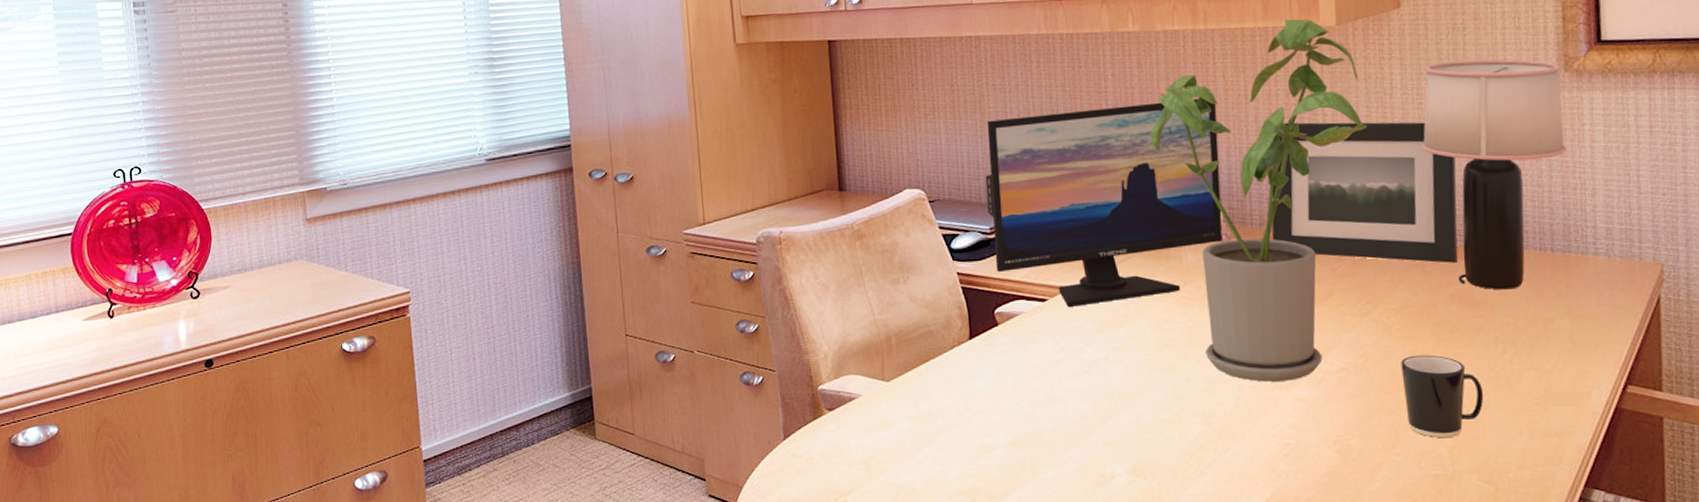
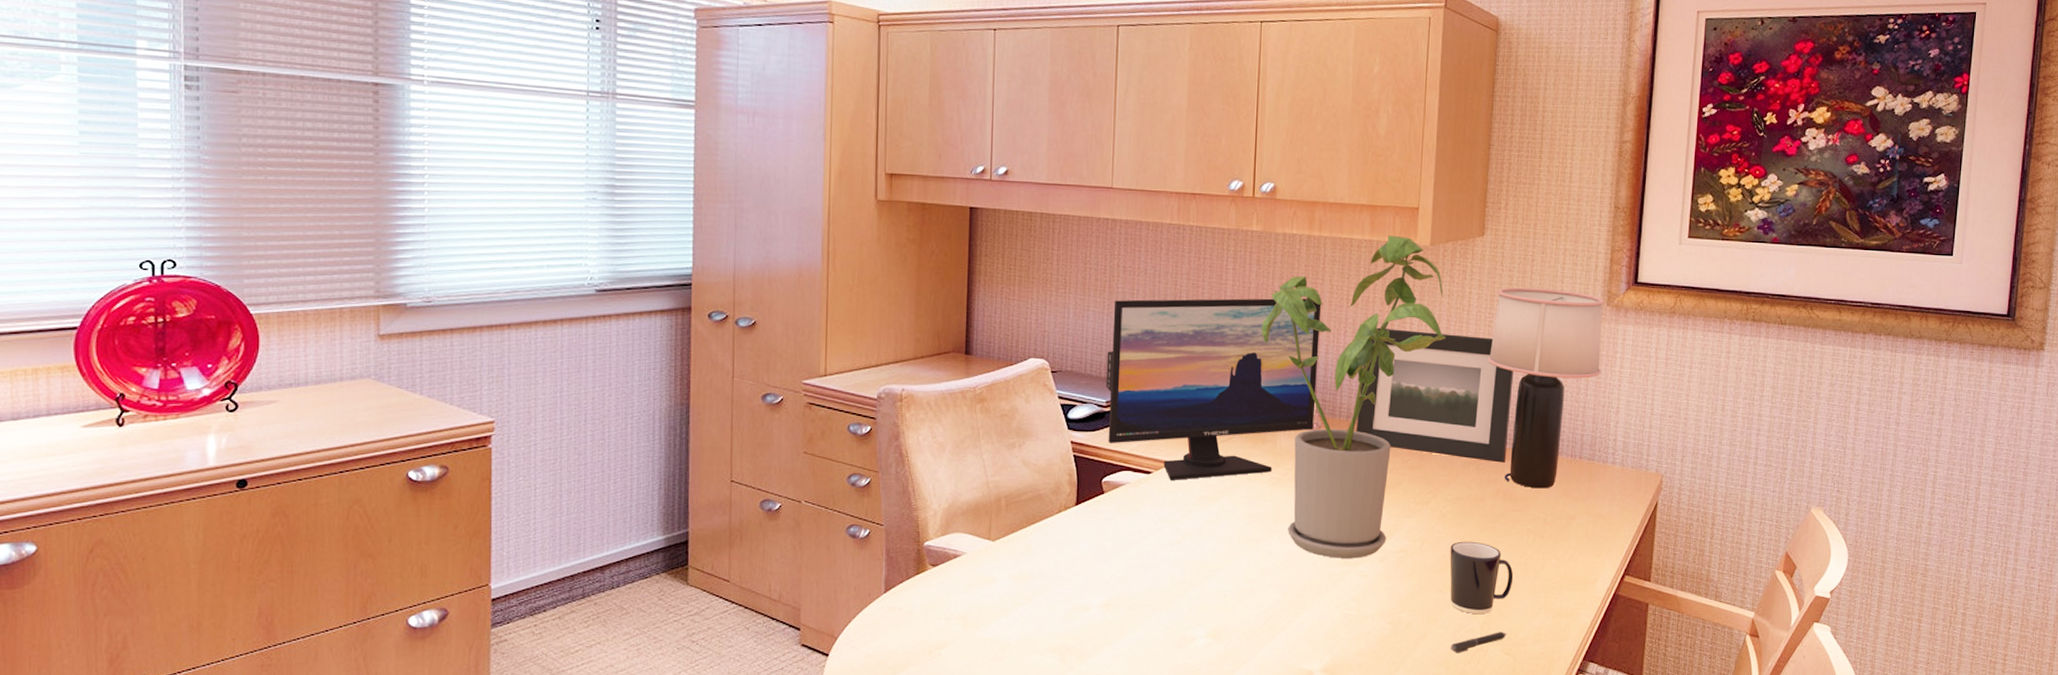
pen: none [1414,457,1483,485] -> present [1450,632,1507,654]

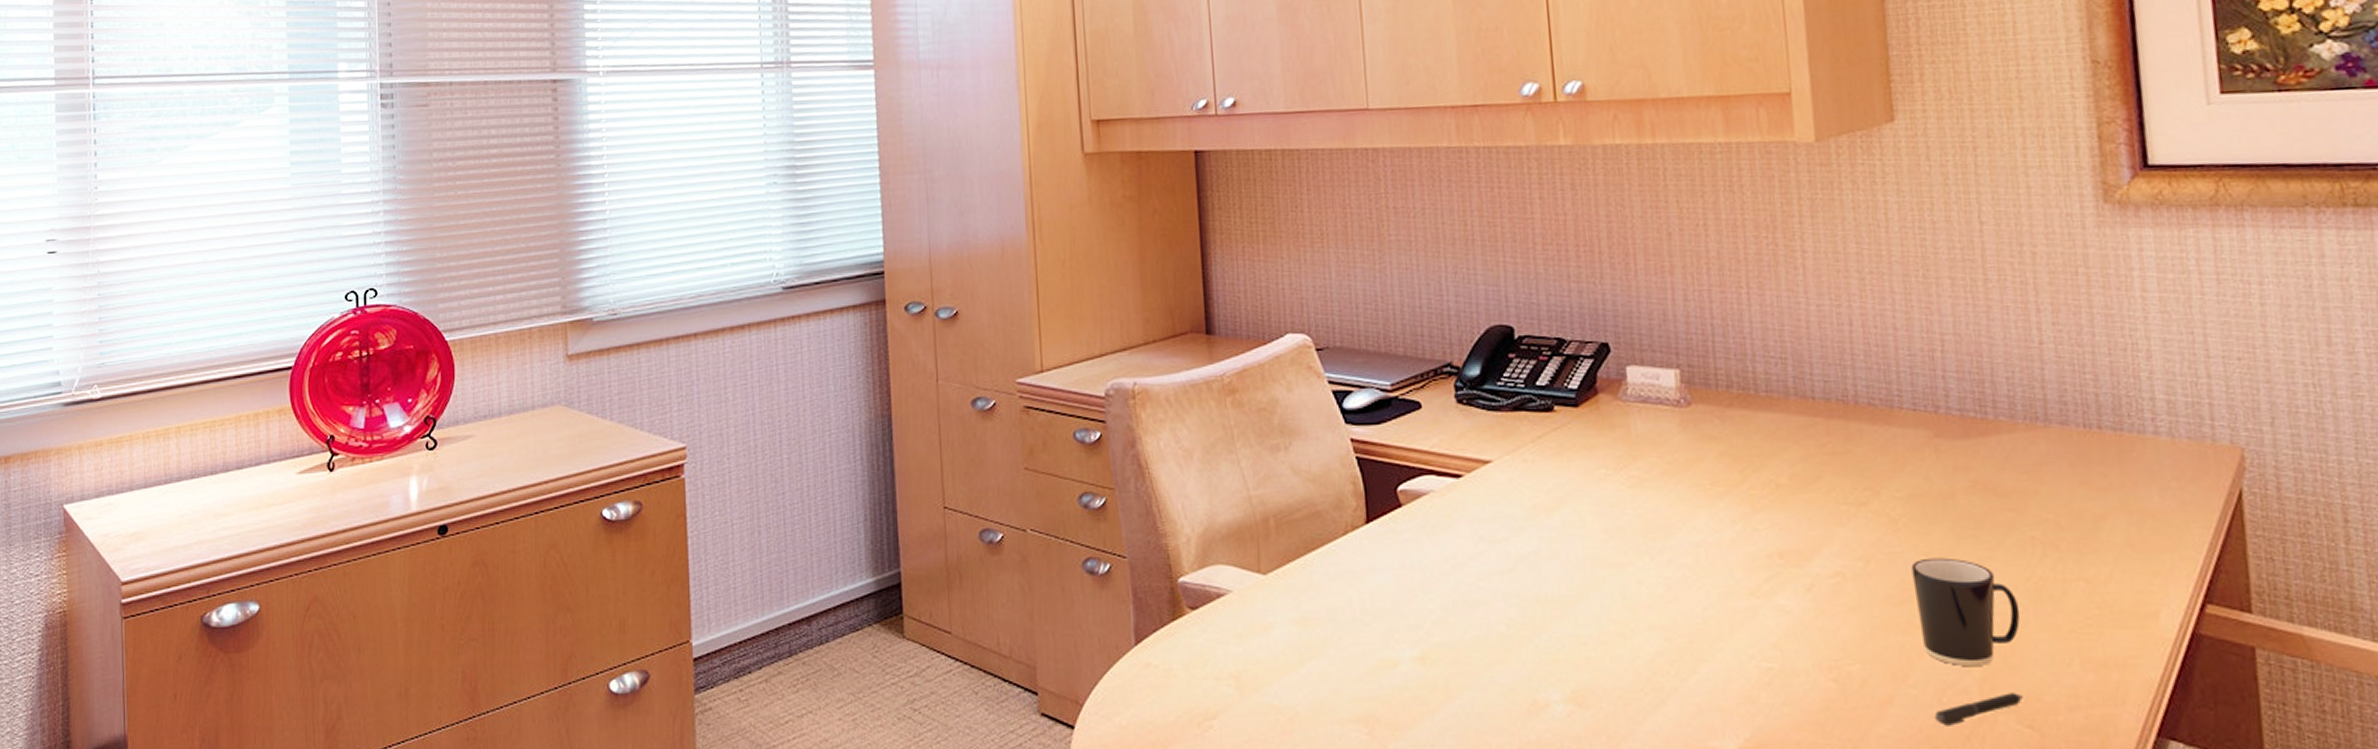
computer monitor: present [1106,298,1322,480] -> none [1385,228,1681,485]
house plant: present [1261,235,1447,558] -> none [1588,133,1859,587]
picture frame: present [1356,327,1514,463] -> none [1740,260,1980,441]
table lamp: present [1487,287,1604,489] -> none [1926,186,2111,477]

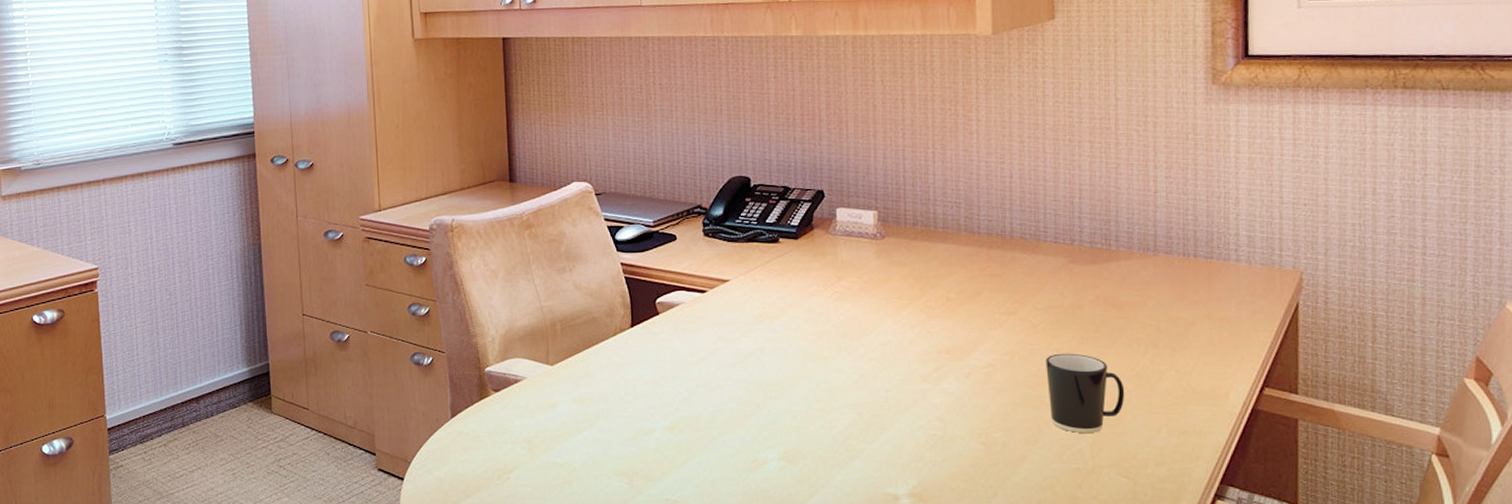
pen: present [1934,693,2023,728] -> none [1055,452,1123,478]

